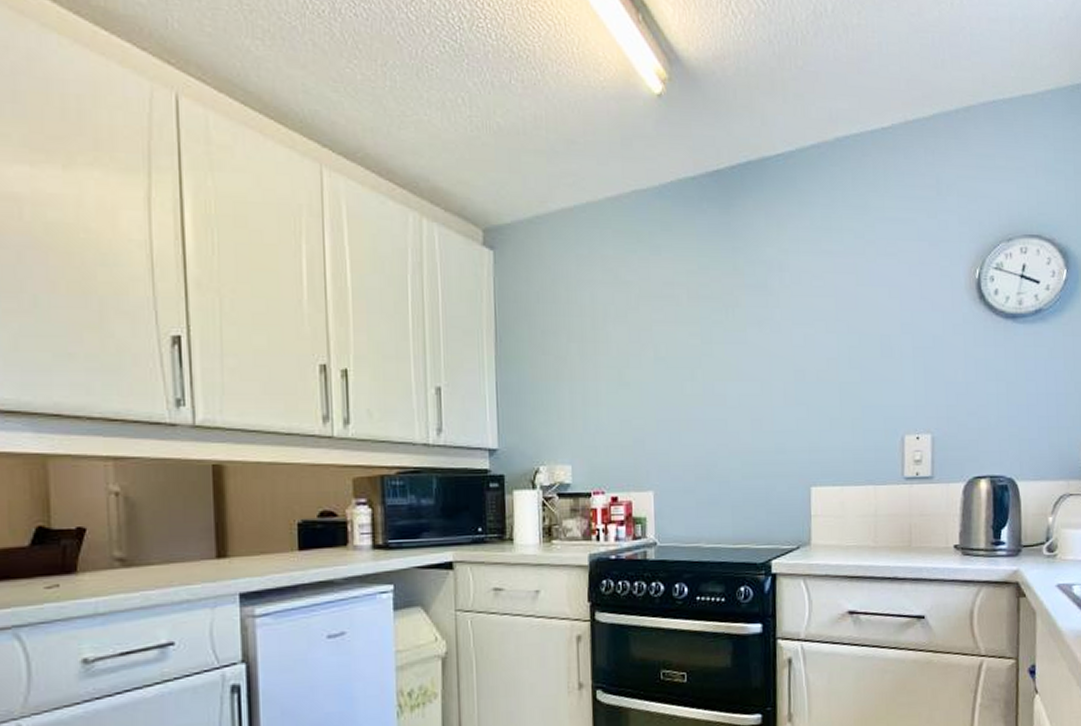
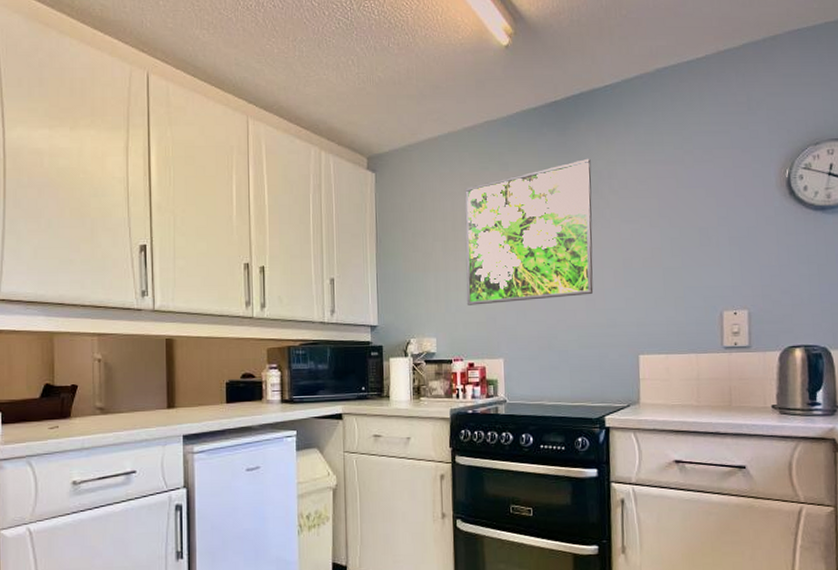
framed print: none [607,244,760,425] -> present [464,158,594,305]

